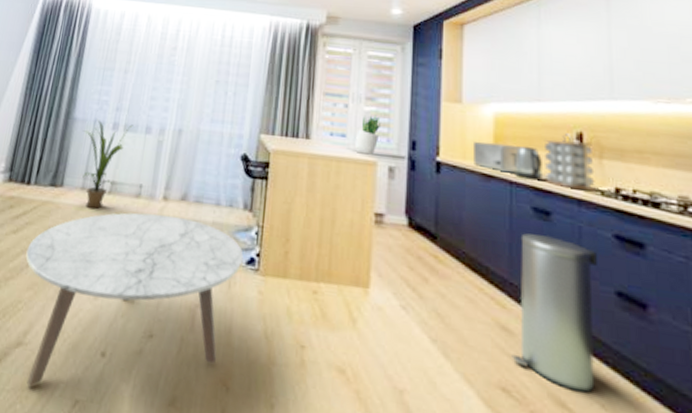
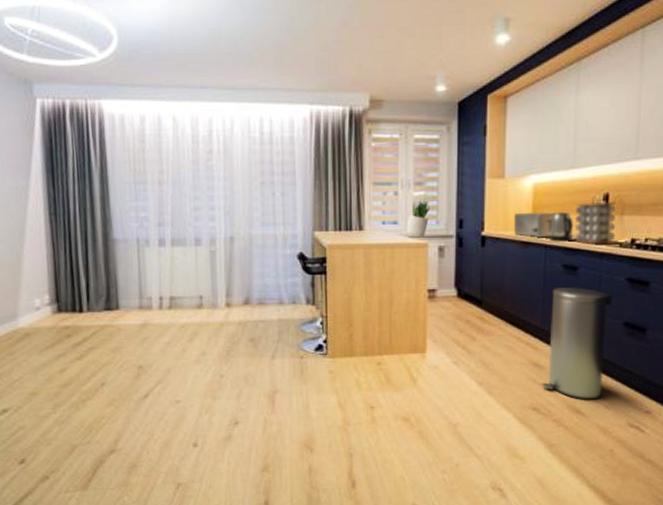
coffee table: present [26,213,244,388] -> none [97,320,312,483]
house plant: present [82,118,133,209] -> none [126,237,181,325]

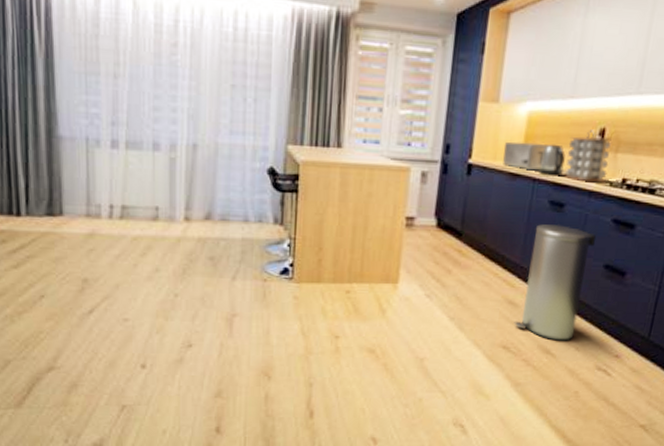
planter: present [406,199,429,238] -> none [388,118,416,161]

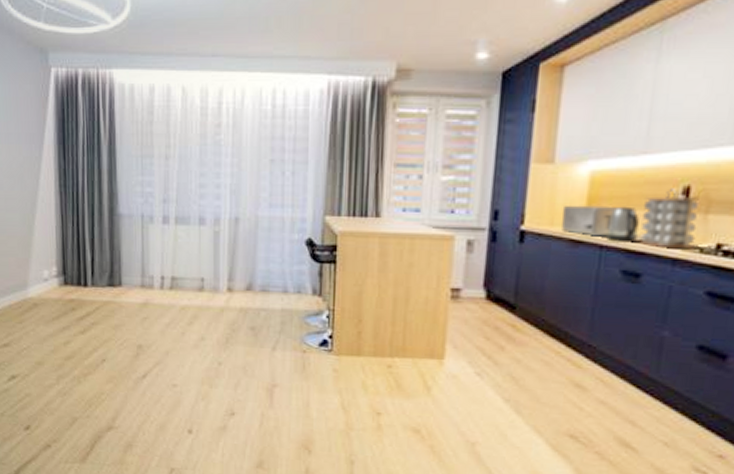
pedal bin: present [514,224,596,341] -> none [582,297,684,434]

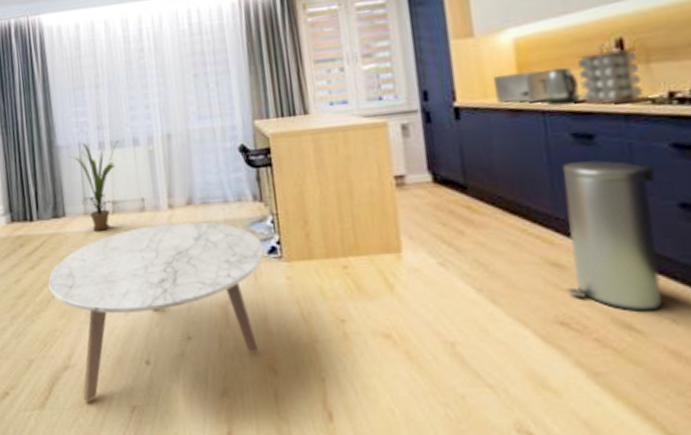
coffee table: none [98,305,316,462] -> present [48,221,265,403]
house plant: none [131,213,185,305] -> present [69,140,119,231]
pedal bin: none [582,297,684,434] -> present [561,160,663,312]

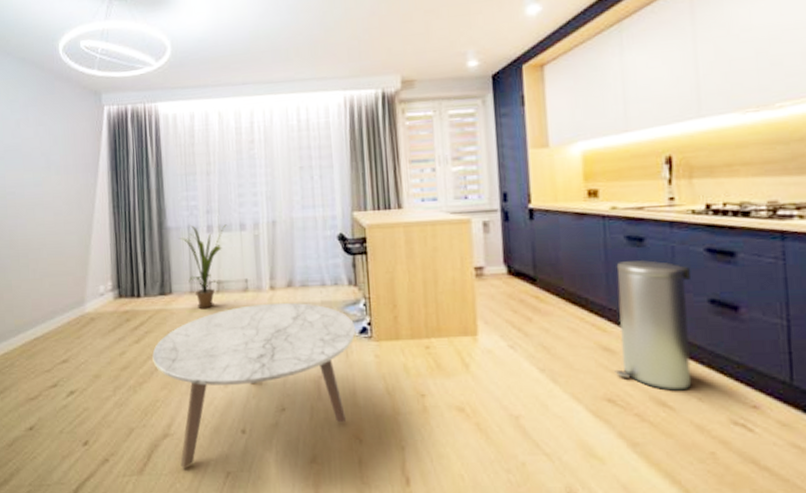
toaster: present [494,70,550,105] -> none [564,179,611,210]
kettle: present [544,67,580,107] -> none [605,178,634,213]
spice rack: present [577,43,645,106] -> none [633,159,686,213]

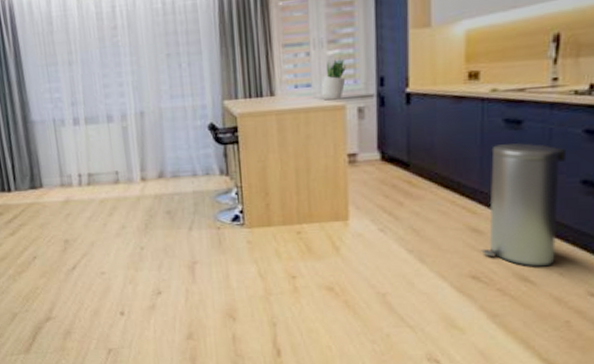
coffee table: present [152,302,356,469] -> none [28,193,229,348]
house plant: present [178,224,227,308] -> none [44,116,94,201]
planter: none [447,173,470,213] -> present [321,57,346,100]

